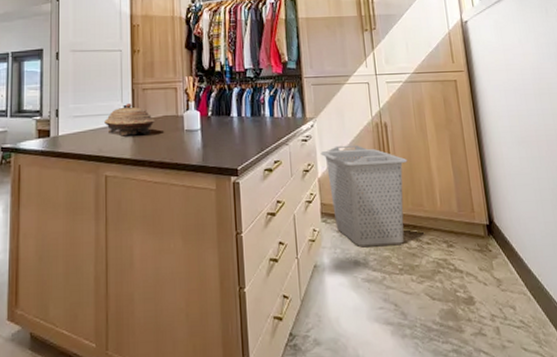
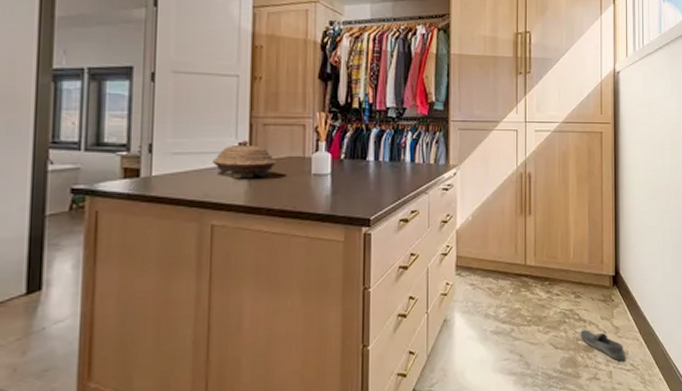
laundry basket: present [320,144,408,246] -> none [461,195,547,299]
shoe: none [457,281,513,317] -> present [580,329,625,361]

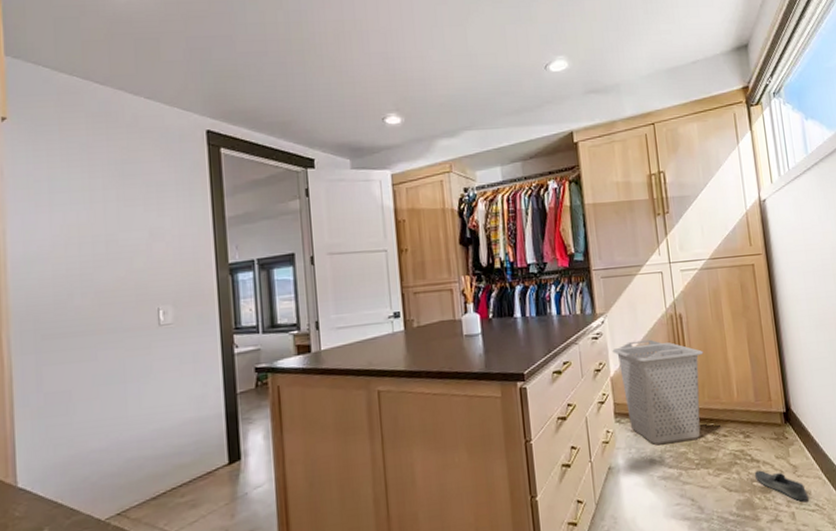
decorative box: present [213,139,277,179] -> none [372,309,430,347]
laundry basket: none [461,195,547,299] -> present [612,339,704,445]

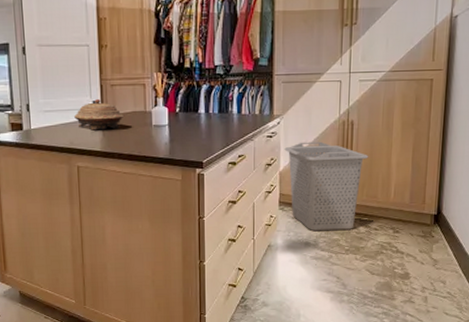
decorative box: none [372,309,430,347] -> present [74,98,124,131]
shoe: present [754,470,808,502] -> none [397,260,443,289]

